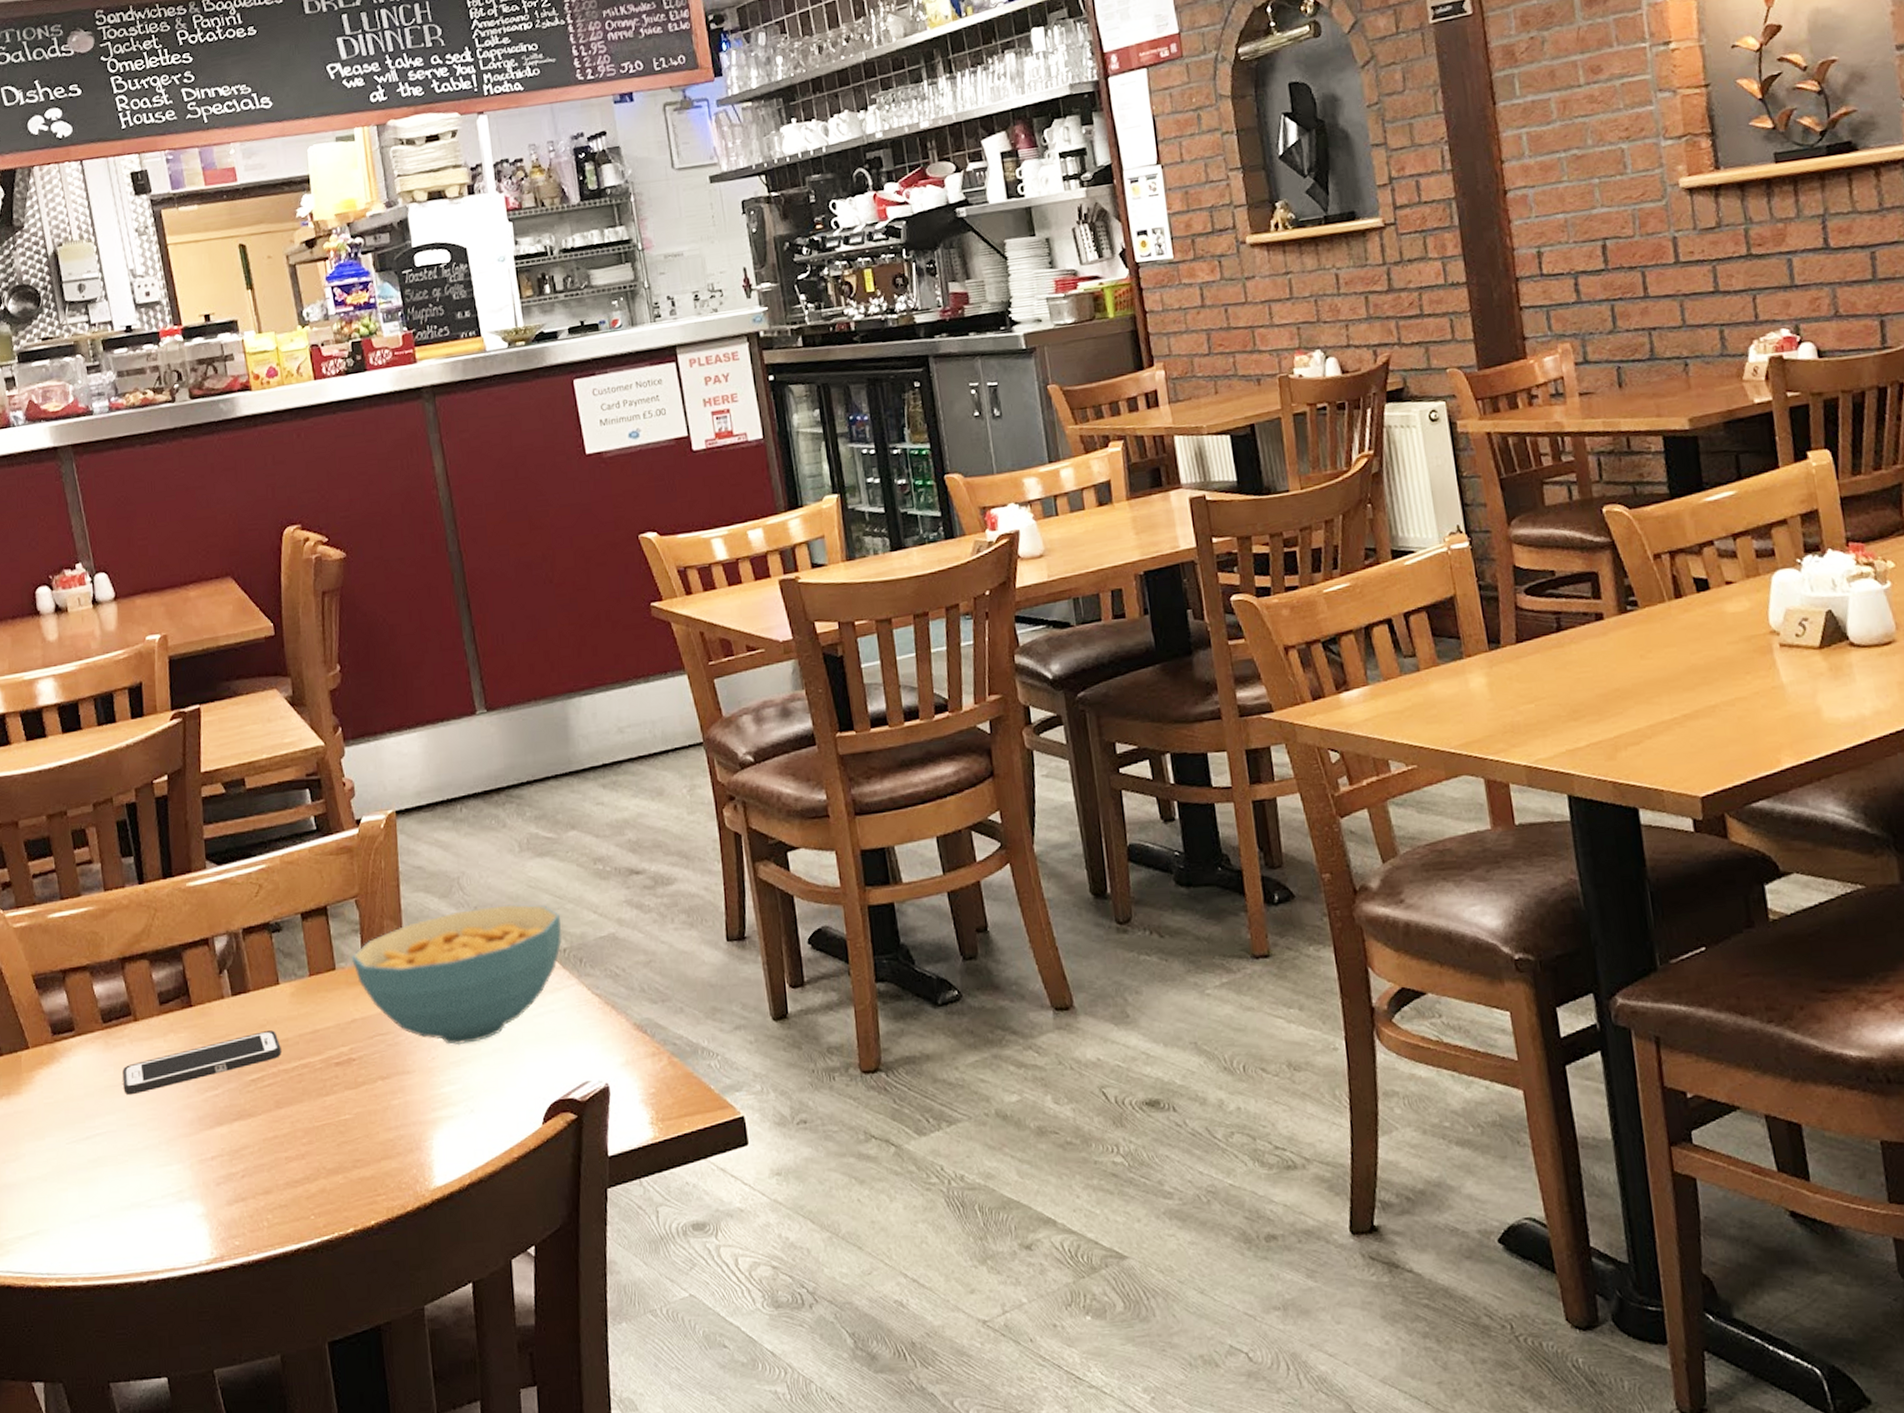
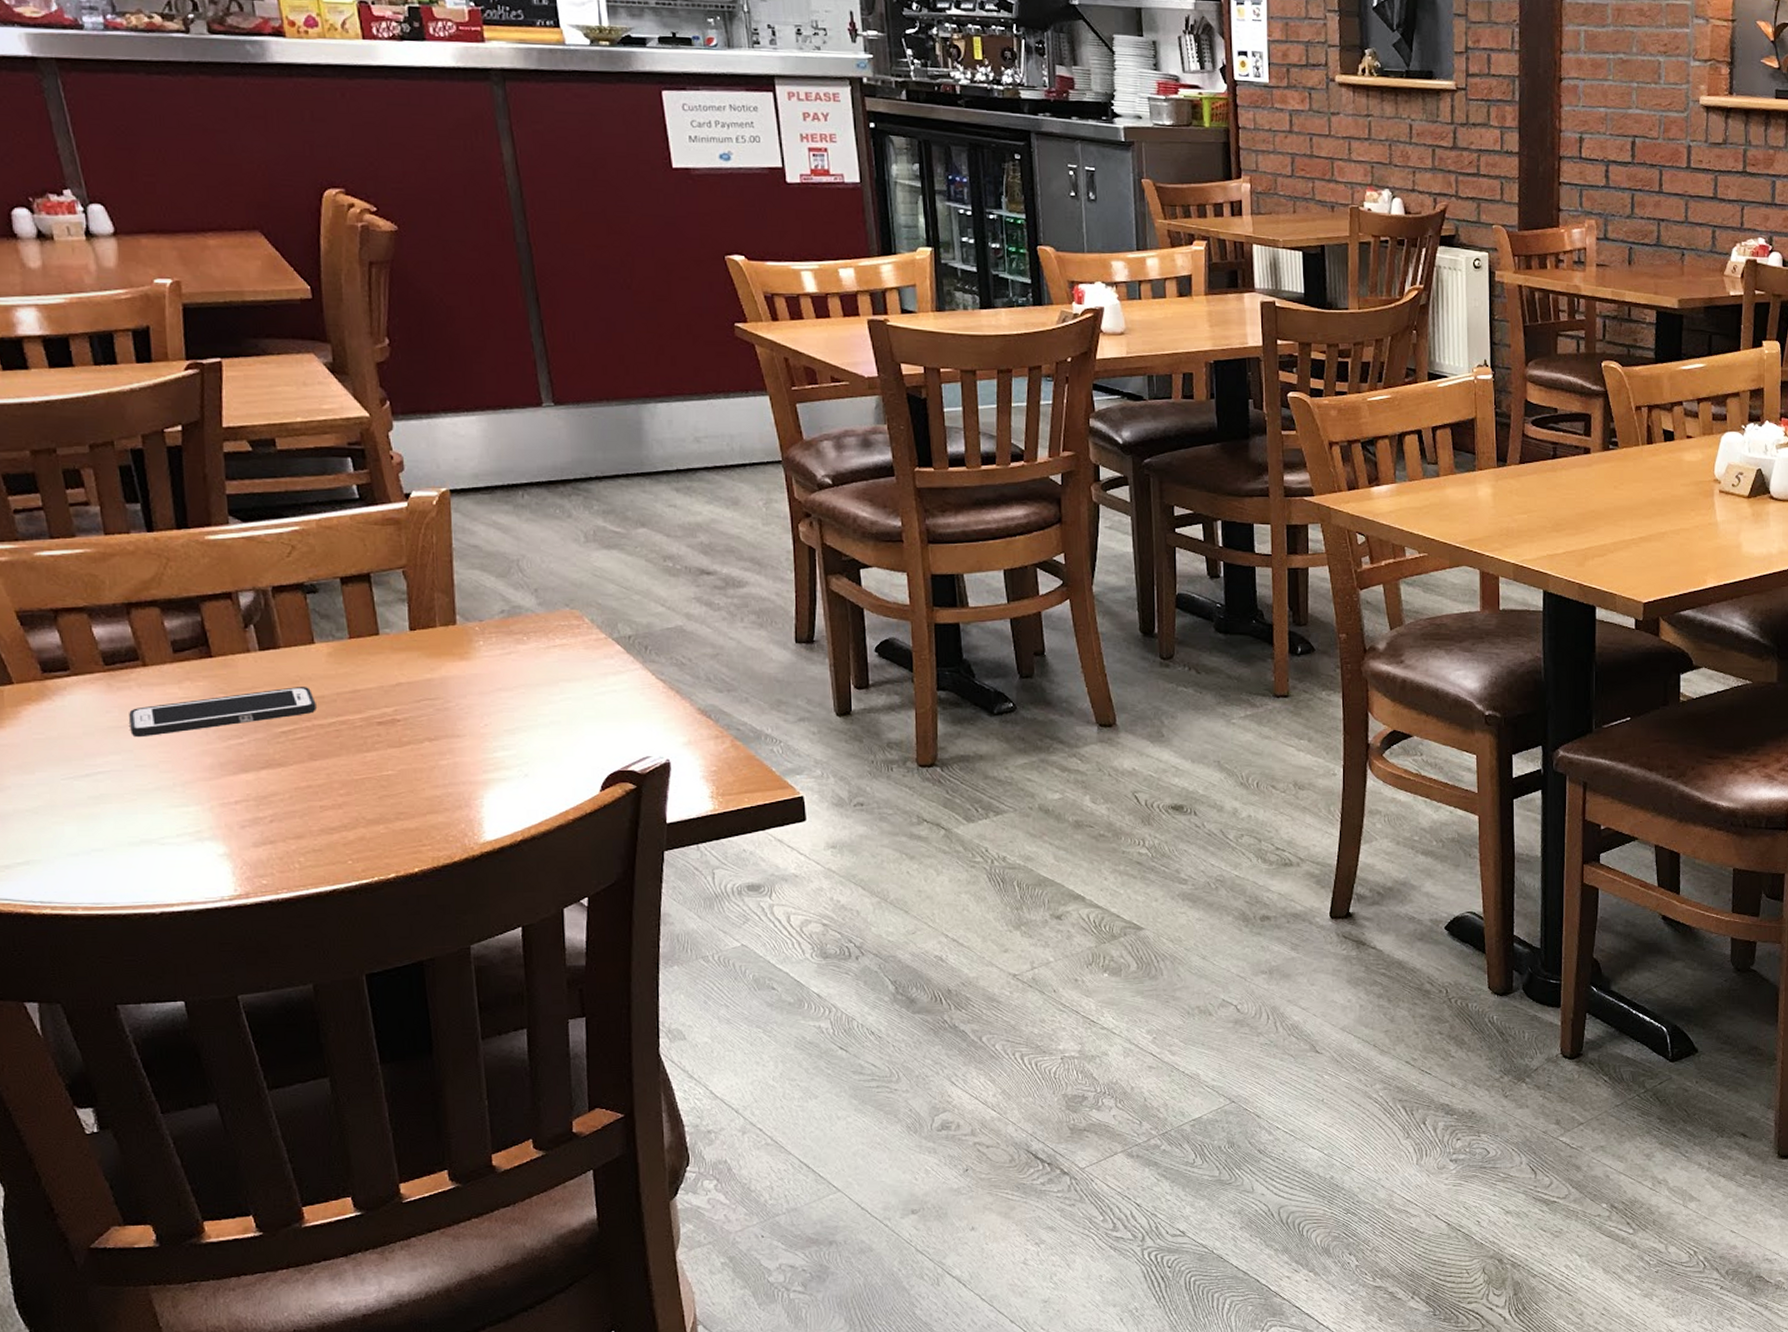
cereal bowl: present [351,904,562,1046] -> none [396,590,628,715]

